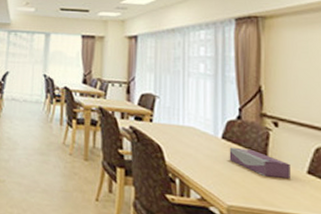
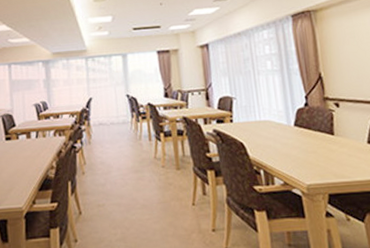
tissue box: present [229,147,290,179] -> none [302,131,355,153]

